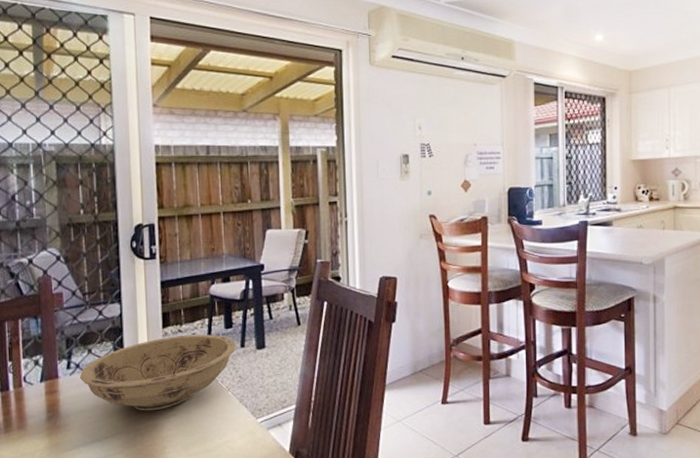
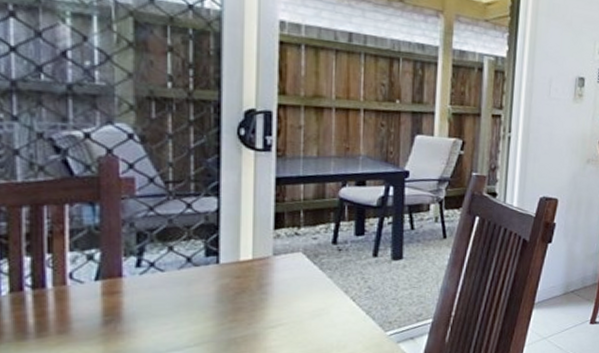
bowl: present [80,334,236,411] -> none [155,239,367,319]

